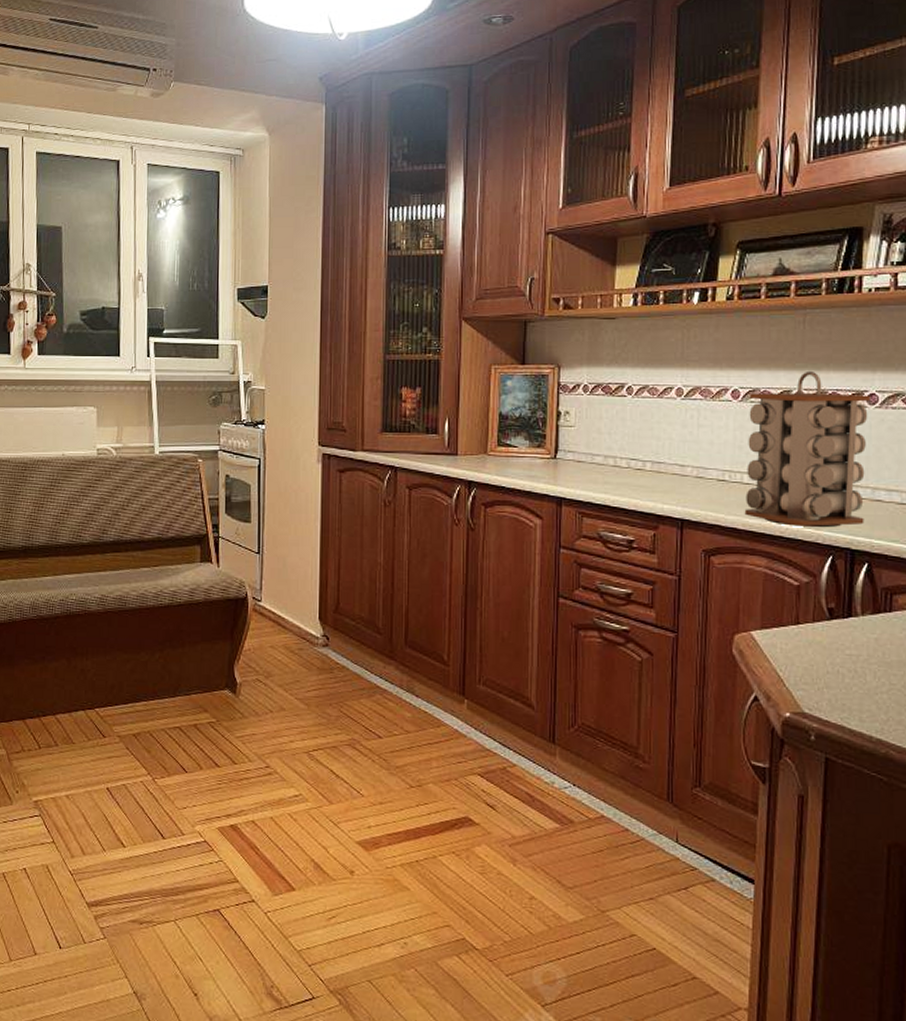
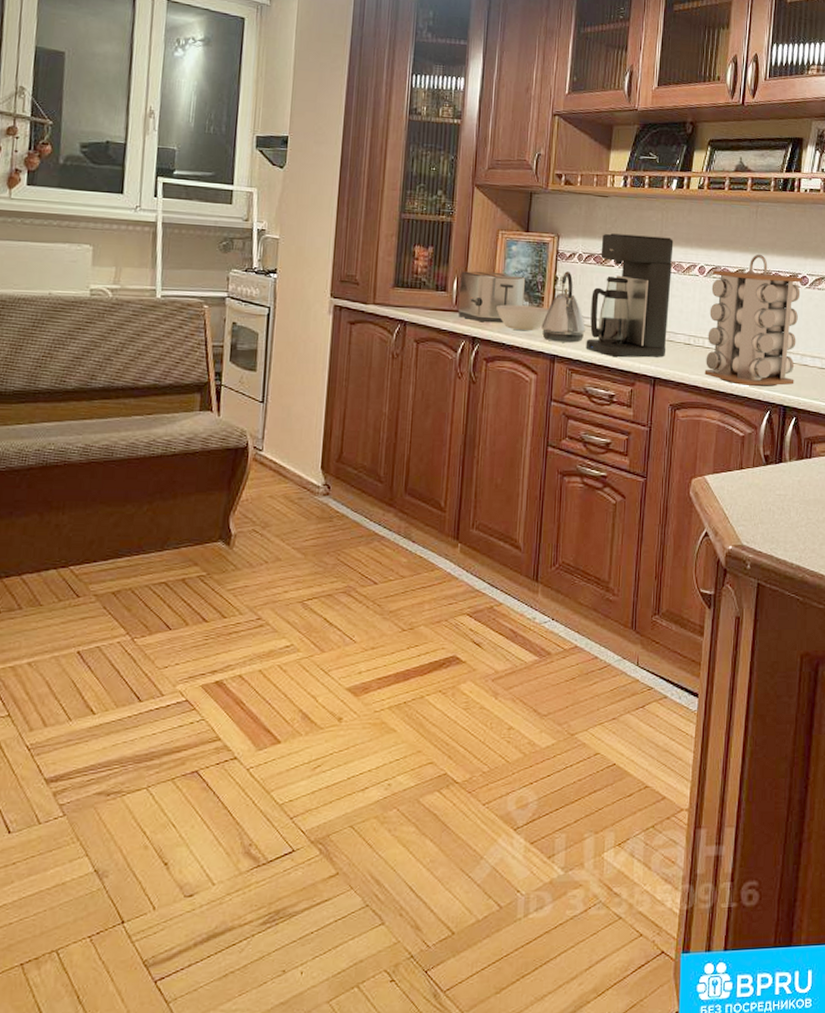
toaster: none [451,410,524,465] -> present [458,270,526,324]
soup bowl: none [493,445,552,473] -> present [496,304,549,331]
kettle: none [545,405,597,485] -> present [541,271,586,344]
coffee maker: none [597,359,698,499] -> present [585,233,674,359]

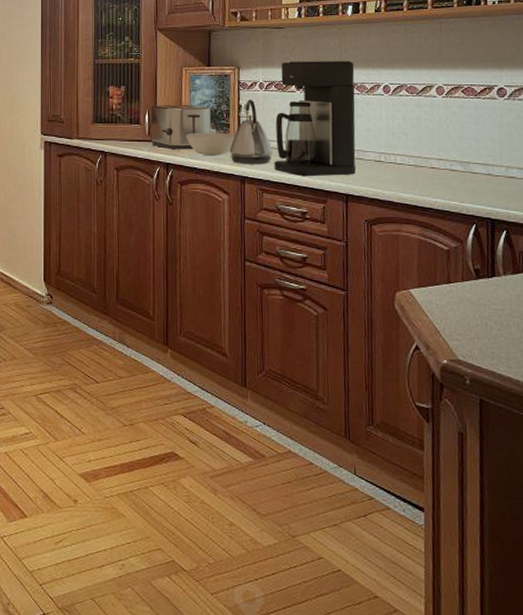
spice rack: present [704,254,803,388] -> none [397,69,501,201]

